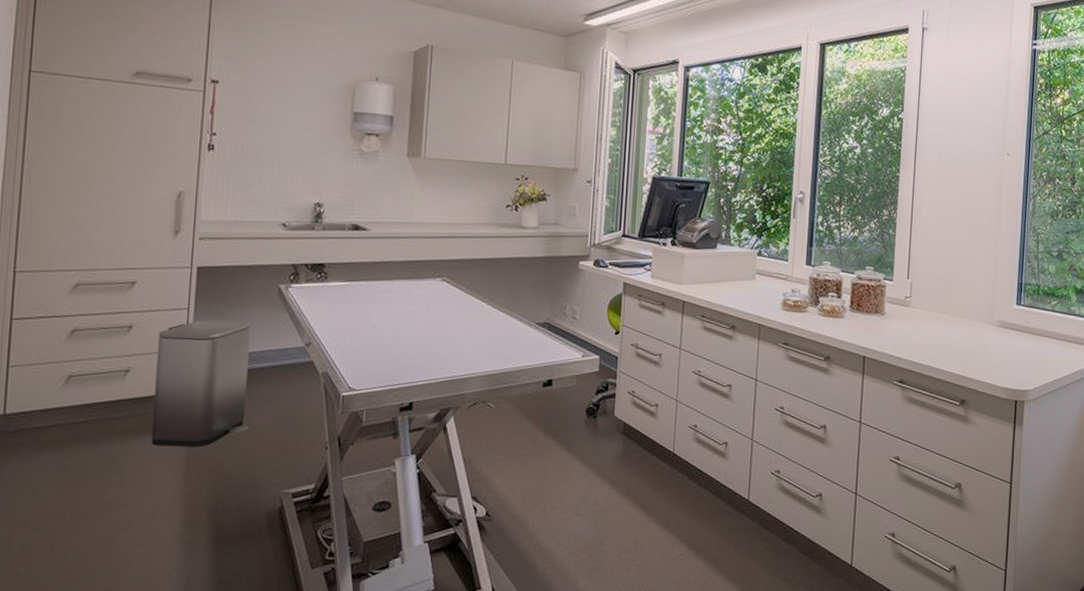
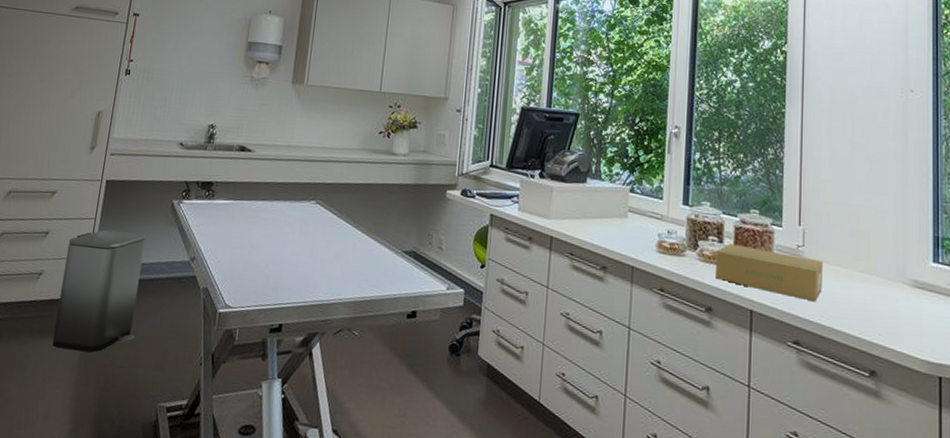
box: none [834,298,926,344] -> present [716,243,823,301]

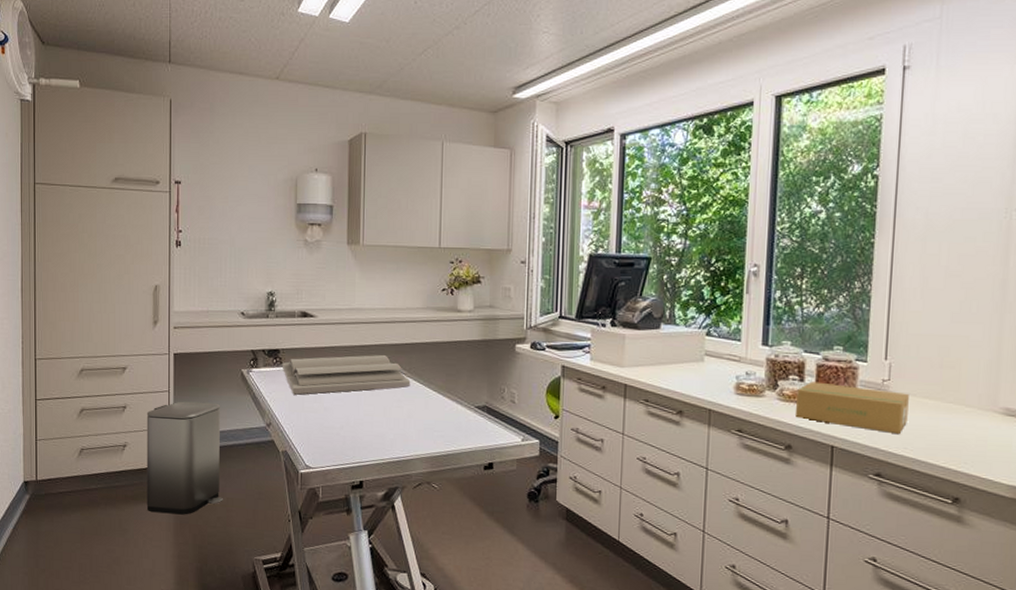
towel: none [214,192,341,230] -> present [283,354,411,395]

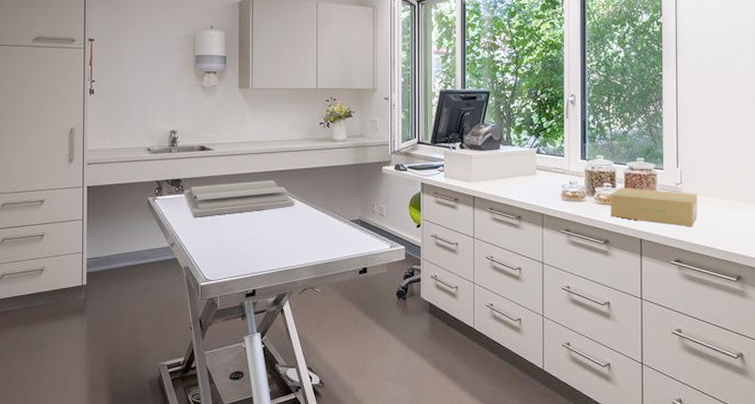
pedal bin: present [146,401,224,515] -> none [62,228,133,329]

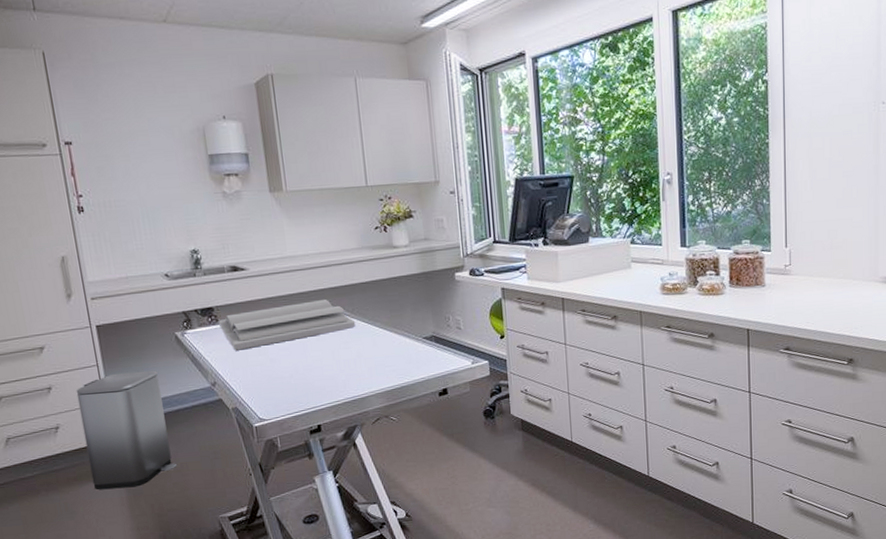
pedal bin: none [62,228,133,329] -> present [76,370,178,490]
box: present [611,187,697,226] -> none [714,274,808,311]

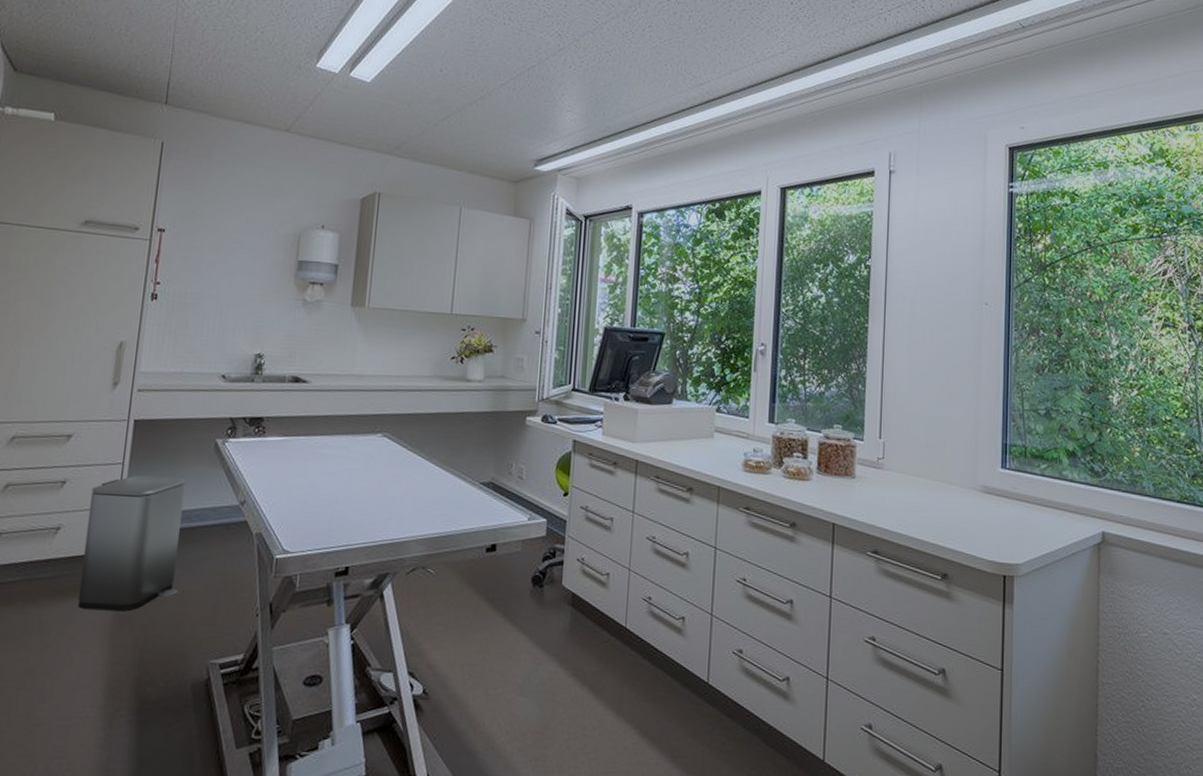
towel: present [219,299,356,351] -> none [265,425,411,469]

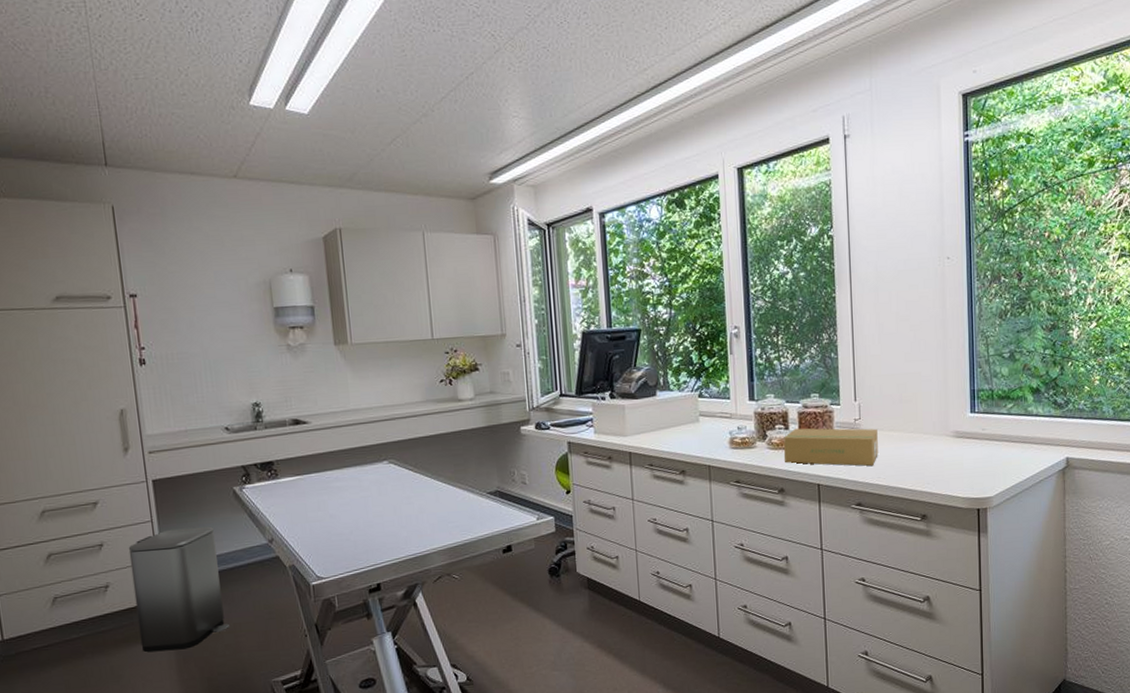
box: none [800,459,901,511] -> present [784,428,878,466]

